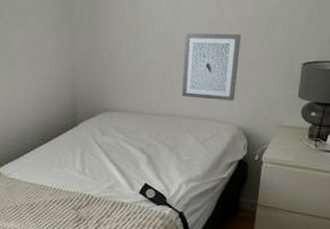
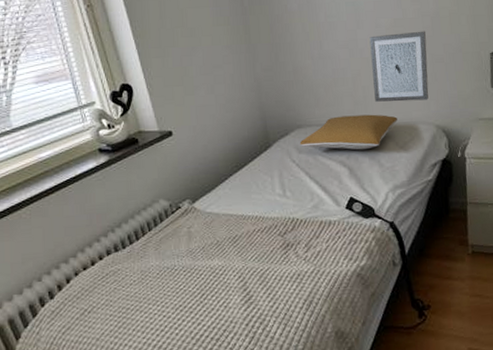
pillow: none [104,105,201,141] -> present [299,114,397,150]

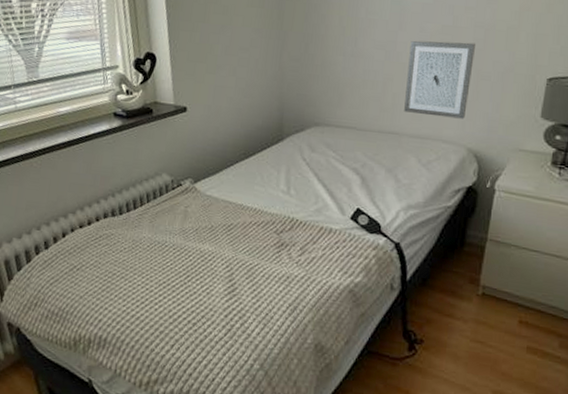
pillow: present [299,114,397,150] -> none [314,120,425,162]

